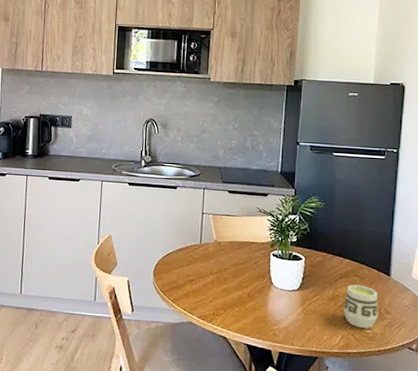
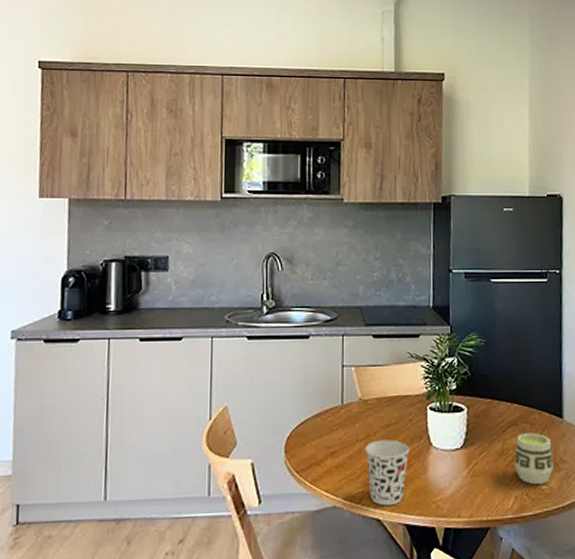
cup: none [217,275,254,328] -> present [365,439,410,506]

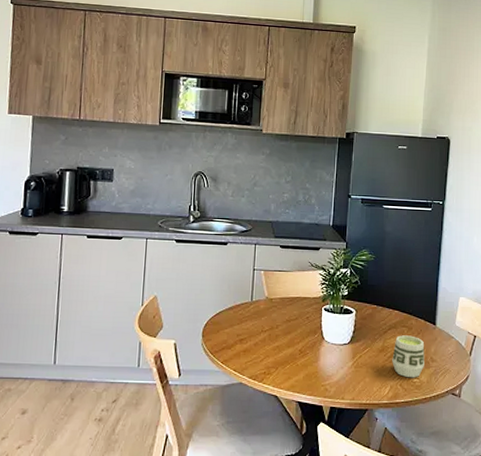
cup: present [365,439,410,506] -> none [268,332,306,386]

